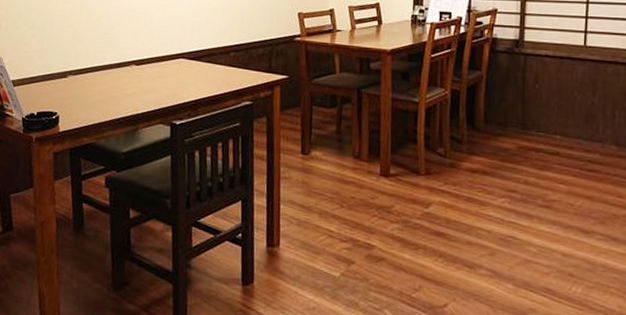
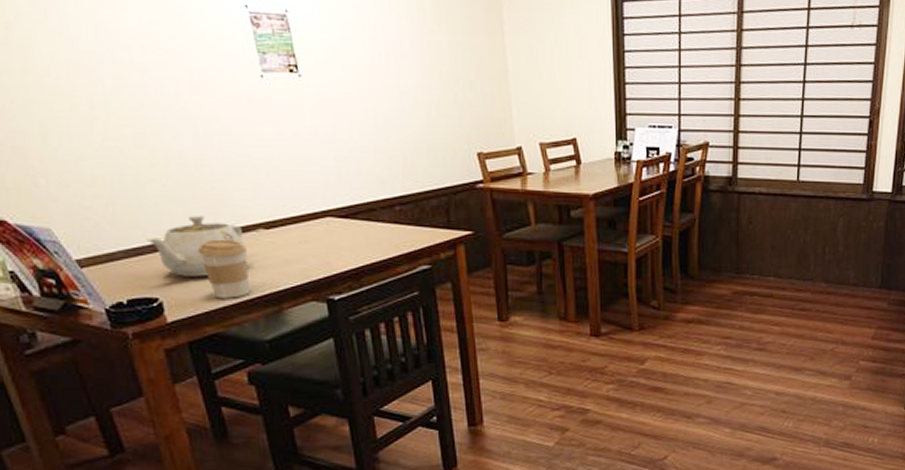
teapot: none [58,52,121,99] -> present [147,215,247,277]
coffee cup: none [89,71,121,117] -> present [198,239,251,299]

